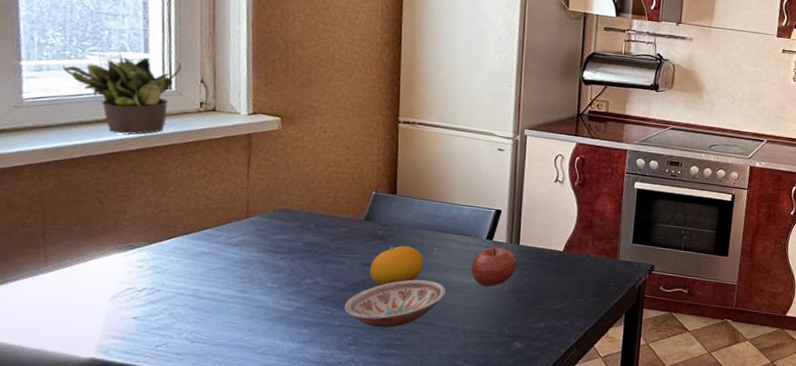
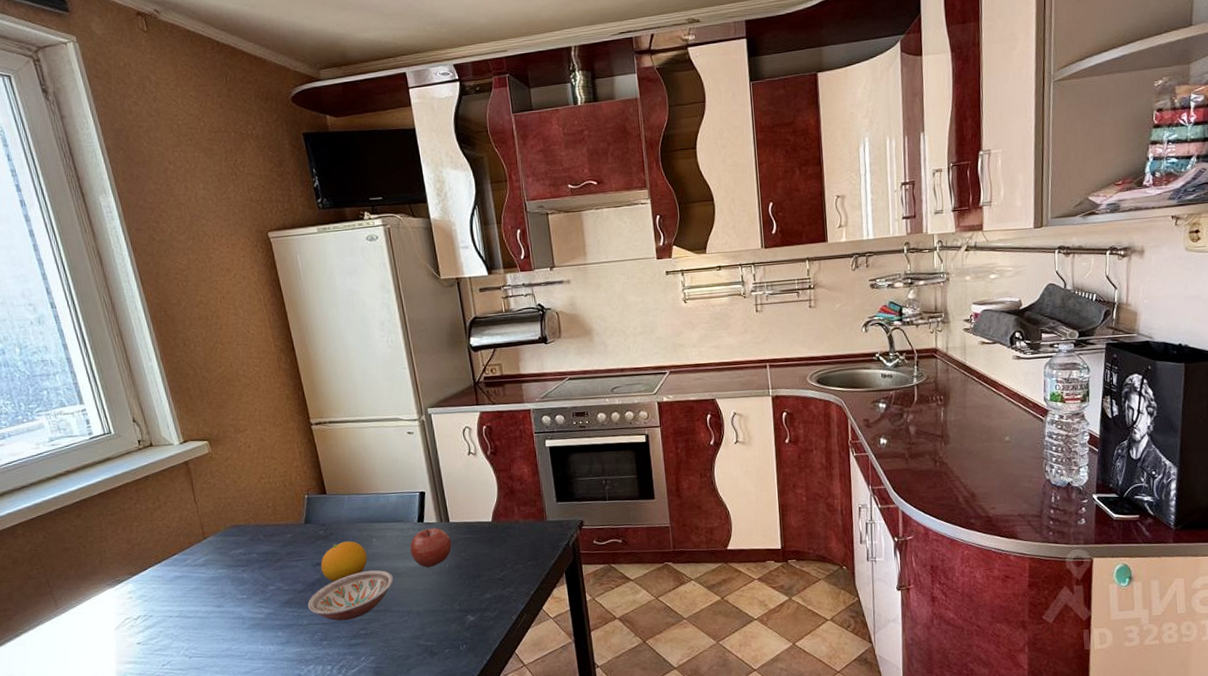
potted plant: present [62,51,182,135] -> none [20,406,115,483]

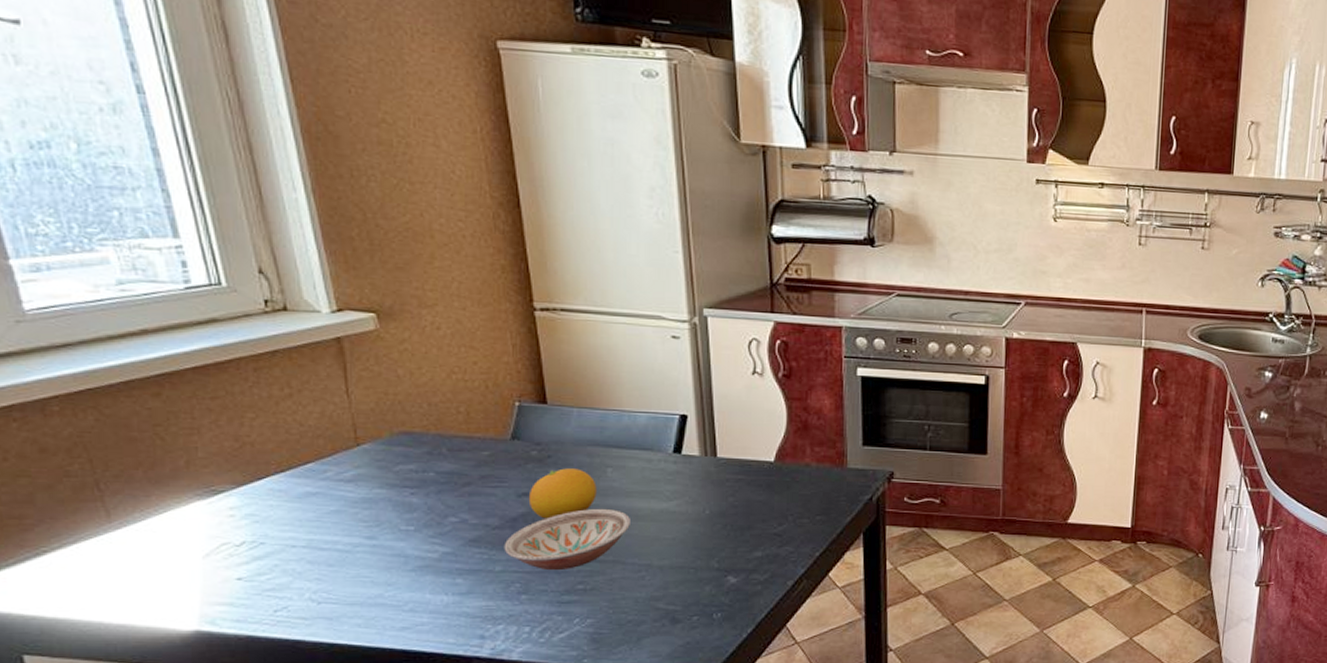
fruit: present [410,527,452,568] -> none [659,462,717,512]

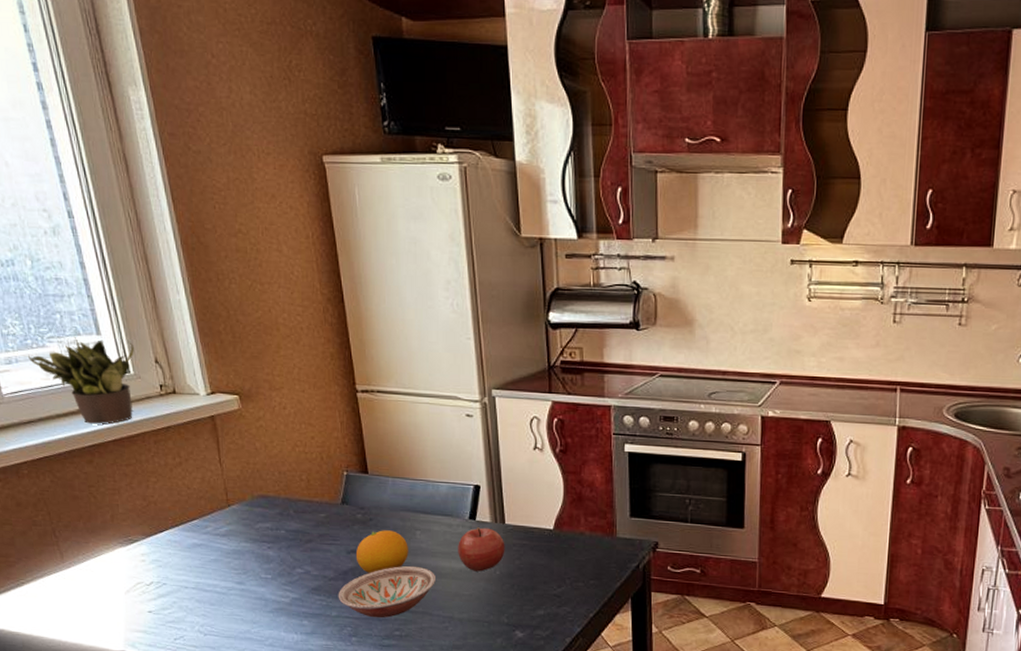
potted plant: none [67,238,228,348] -> present [28,336,134,425]
fruit: none [659,462,717,512] -> present [458,527,505,572]

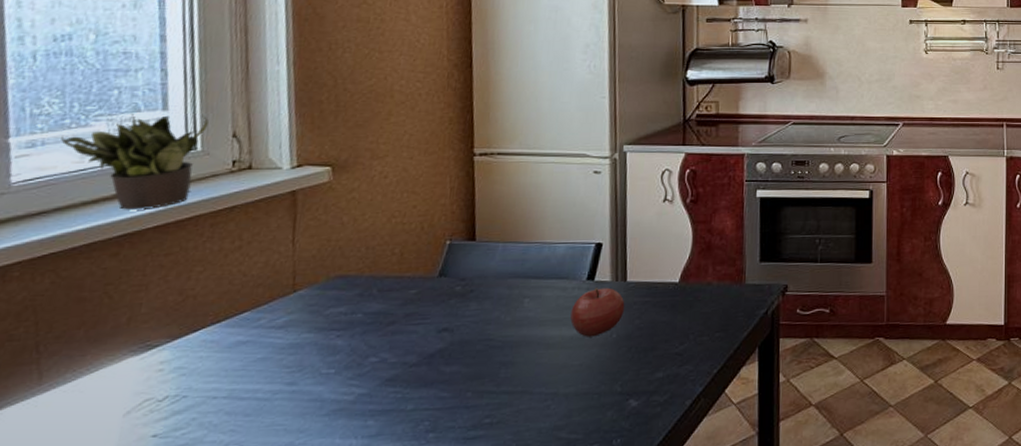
bowl: present [338,566,435,618] -> none [418,339,542,406]
fruit: present [355,530,408,573] -> none [447,301,513,353]

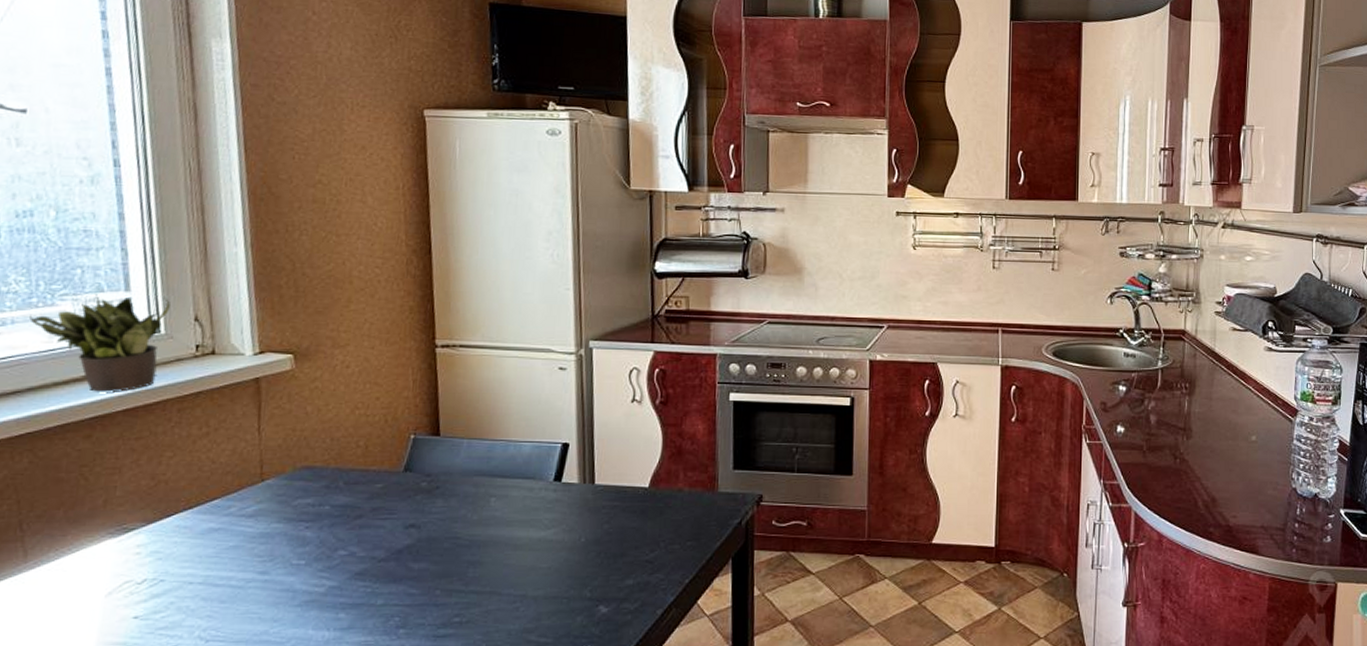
fruit: present [570,287,625,337] -> none [538,490,594,540]

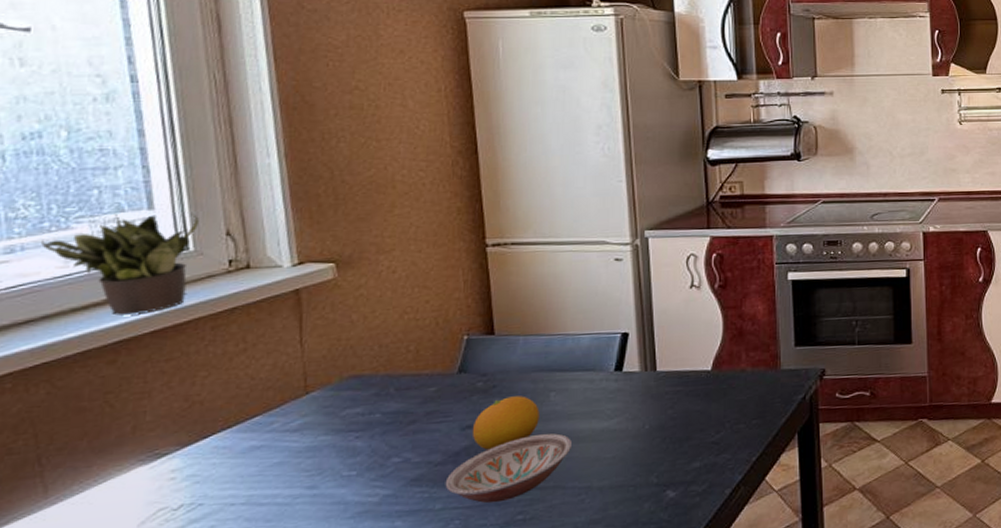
bowl: none [387,539,509,604] -> present [445,433,571,504]
fruit: none [414,499,480,550] -> present [472,395,540,450]

